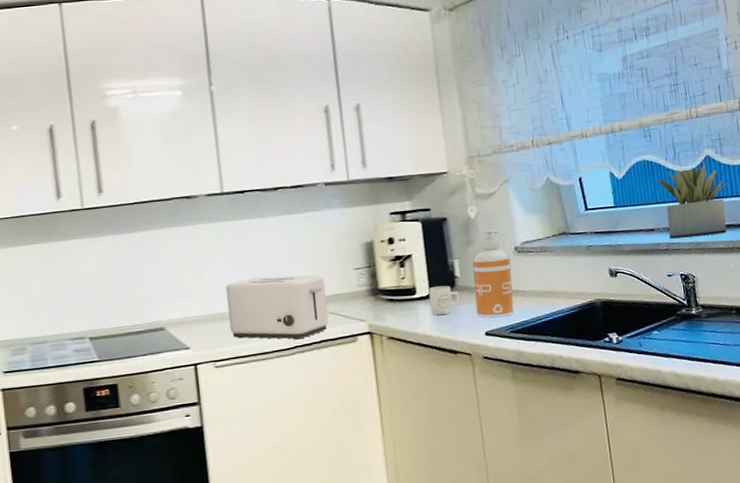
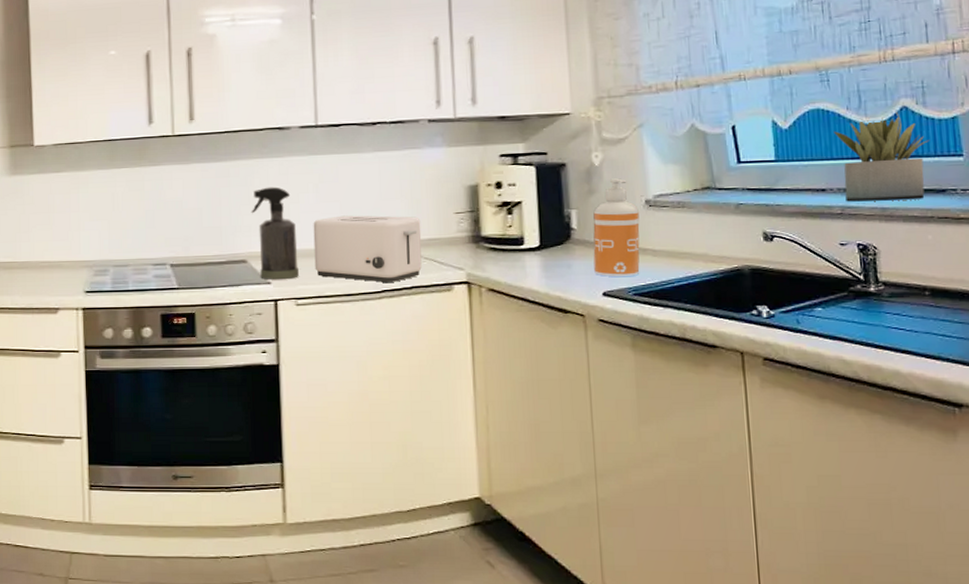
spray bottle: none [165,254,216,345] -> present [251,186,299,279]
mug: present [429,285,461,316] -> none [538,237,576,270]

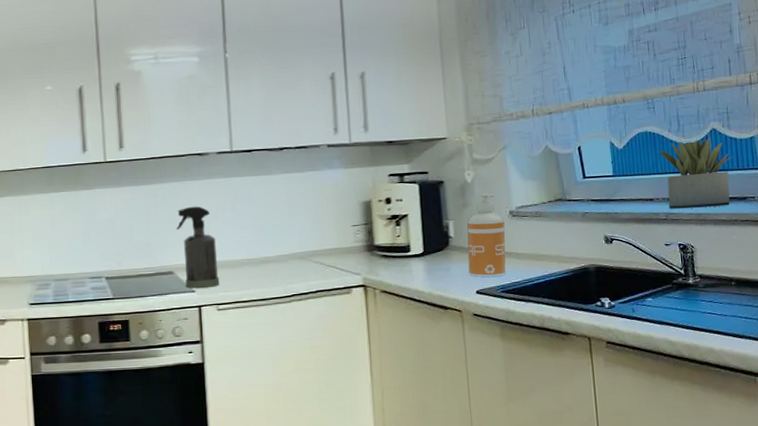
toaster: present [313,215,422,284] -> none [230,229,325,289]

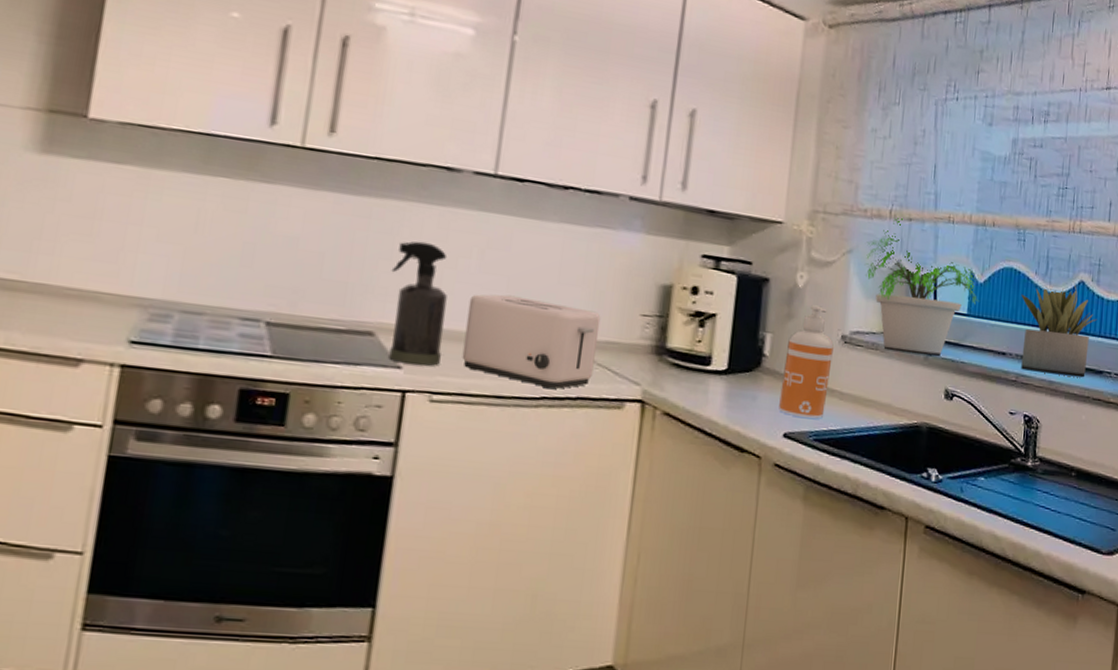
toaster: none [230,229,325,289] -> present [462,294,601,389]
potted plant: none [516,114,622,216] -> present [865,217,980,357]

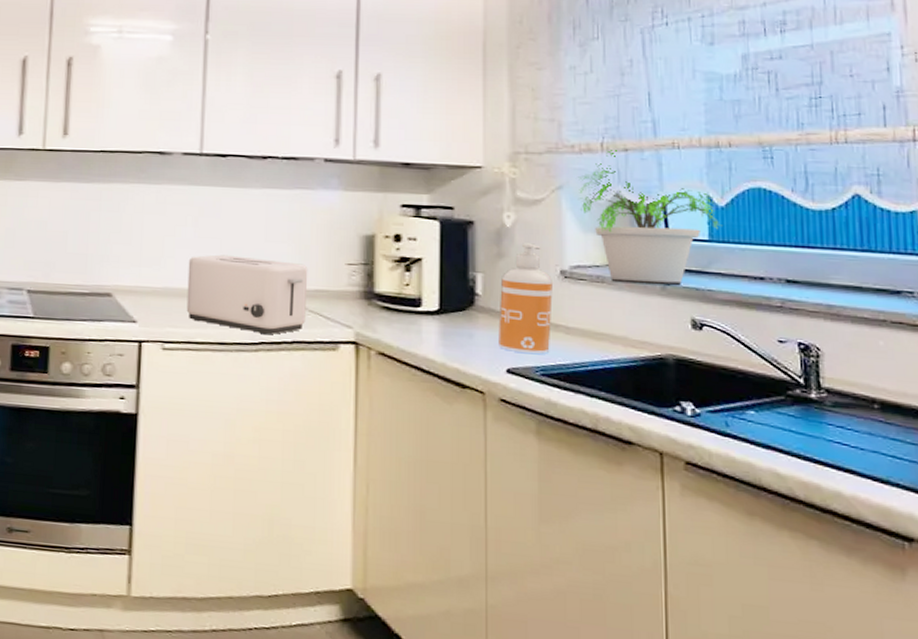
spray bottle: present [389,241,448,366] -> none [121,215,170,319]
succulent plant: present [1021,284,1098,378] -> none [776,198,885,300]

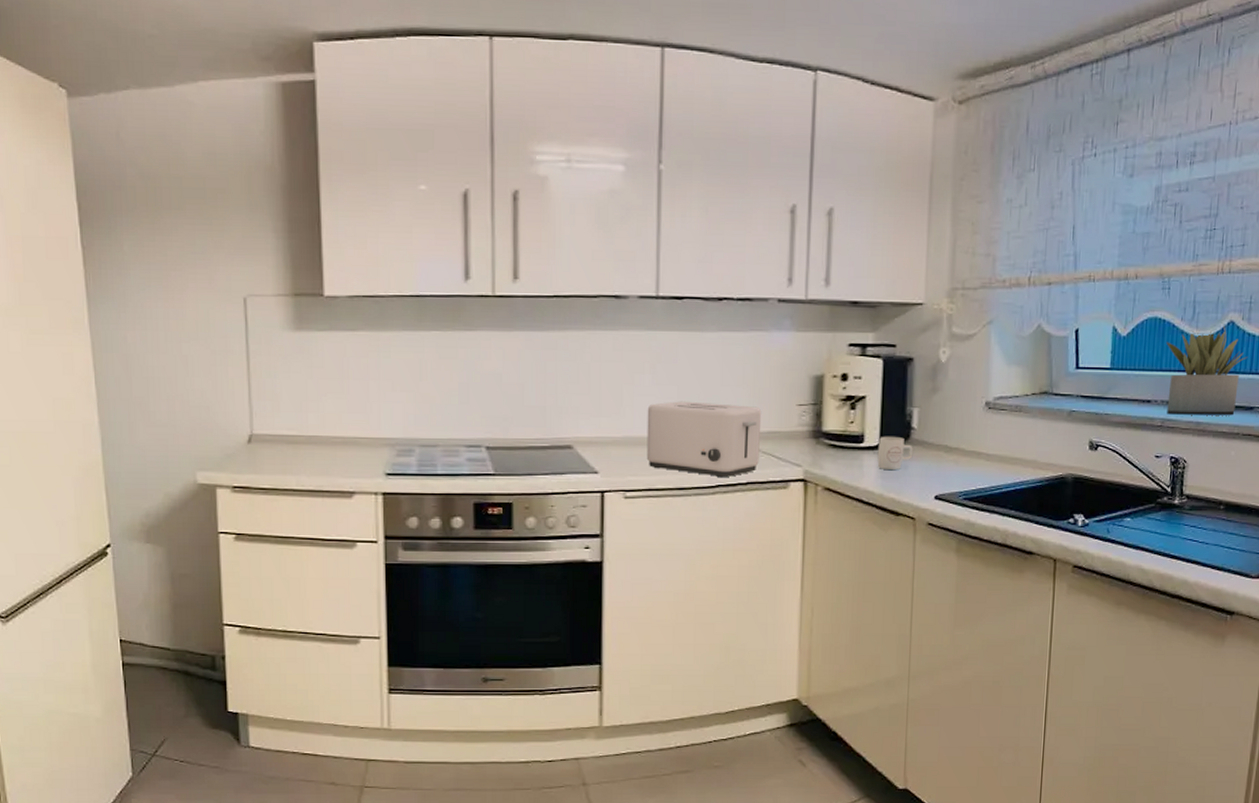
mug: none [437,301,479,339] -> present [877,436,913,471]
soap dispenser: present [498,243,553,355] -> none [929,377,978,481]
potted plant: present [577,150,723,286] -> none [1006,284,1123,412]
succulent plant: none [776,198,885,300] -> present [1166,325,1248,416]

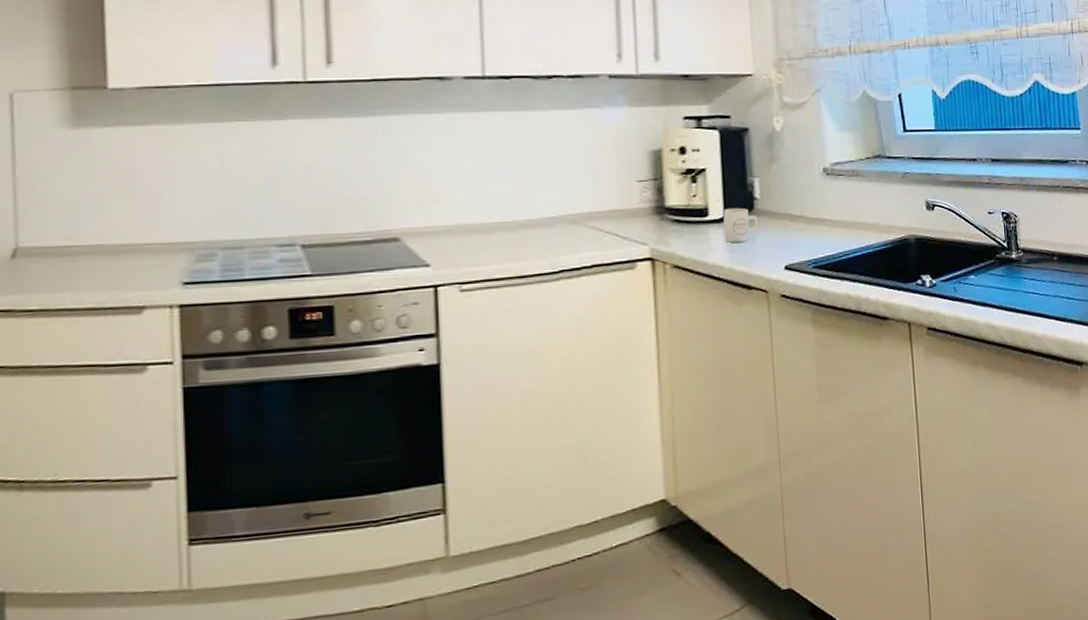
toaster: present [646,401,762,478] -> none [480,183,603,262]
succulent plant: present [1166,325,1248,416] -> none [982,85,1056,172]

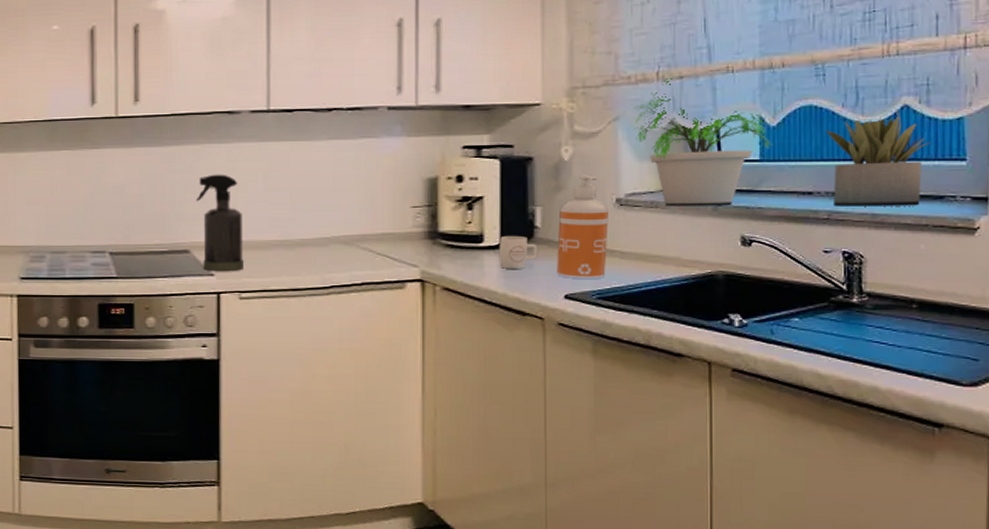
spray bottle: none [405,148,463,261] -> present [195,174,243,271]
soap dispenser: none [775,145,819,250] -> present [557,175,608,280]
potted plant: none [832,52,945,175] -> present [633,78,774,207]
succulent plant: none [982,85,1056,172] -> present [826,110,931,207]

